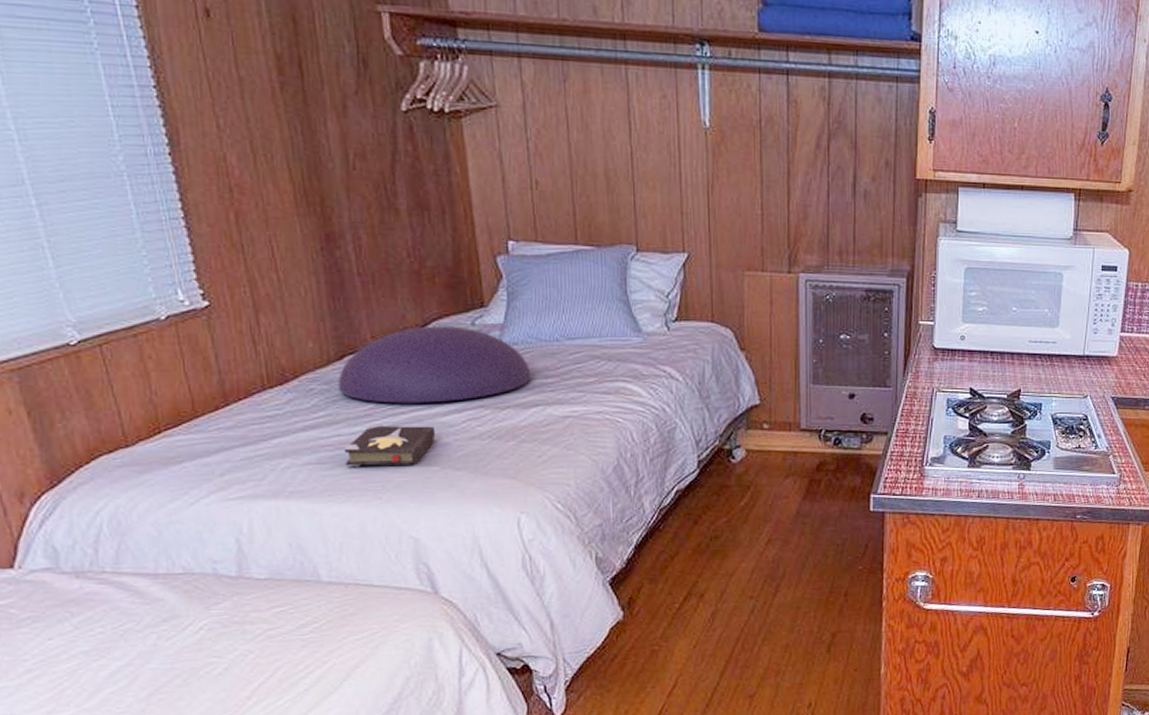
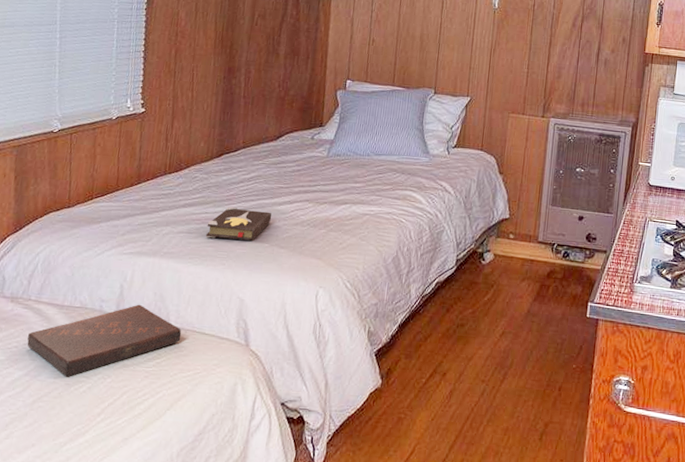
book: none [116,560,341,660] -> present [27,304,182,377]
cushion: present [337,326,532,404] -> none [213,137,346,195]

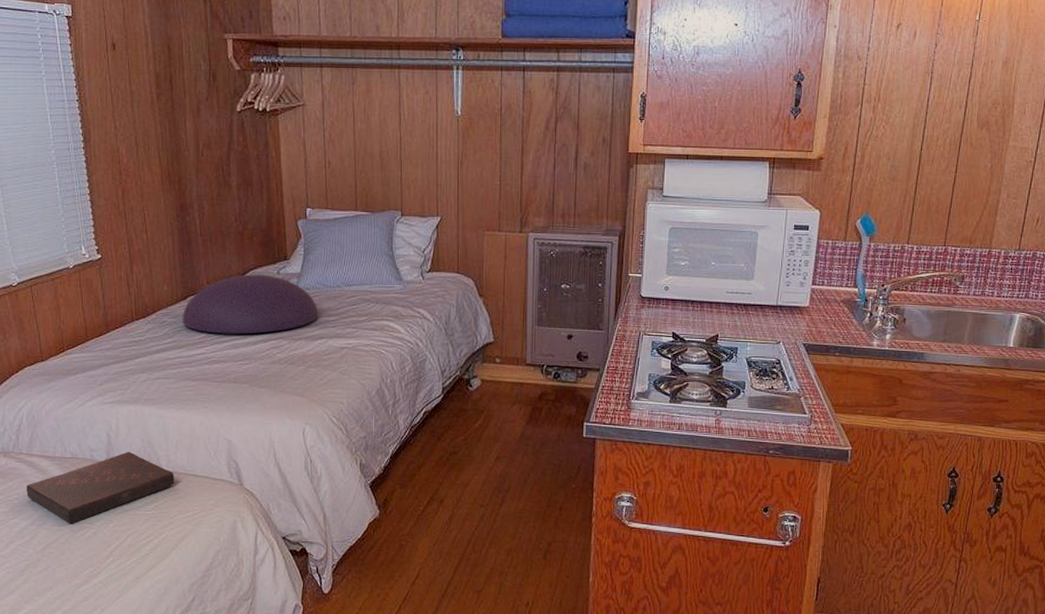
hardback book: present [205,207,272,242] -> none [183,350,248,383]
cushion: none [213,137,346,195] -> present [182,274,319,334]

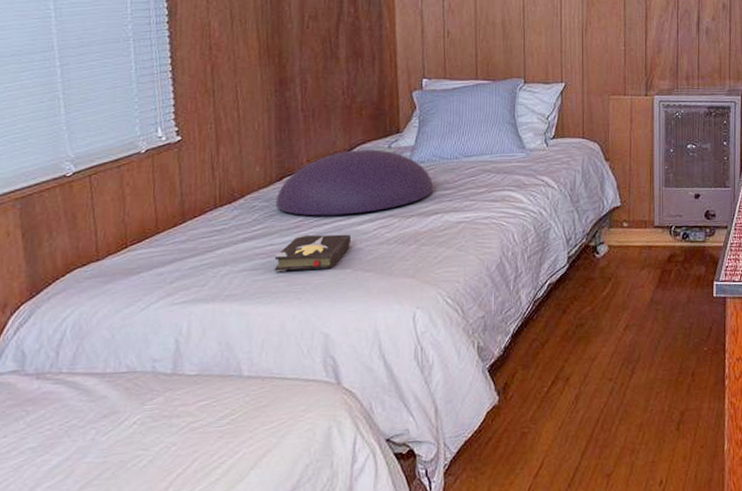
book: present [27,451,175,524] -> none [63,358,258,454]
hardback book: none [183,350,248,383] -> present [274,234,352,273]

